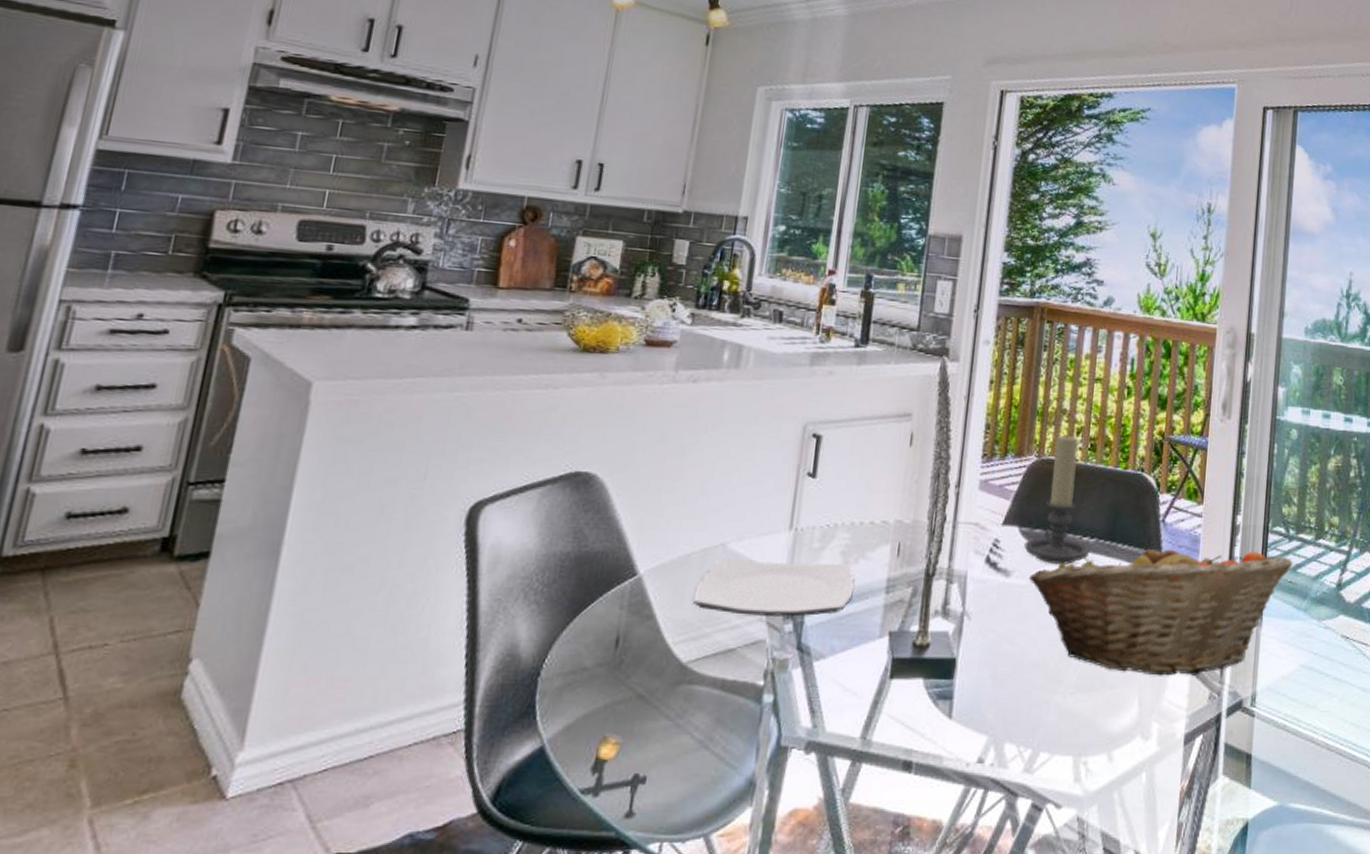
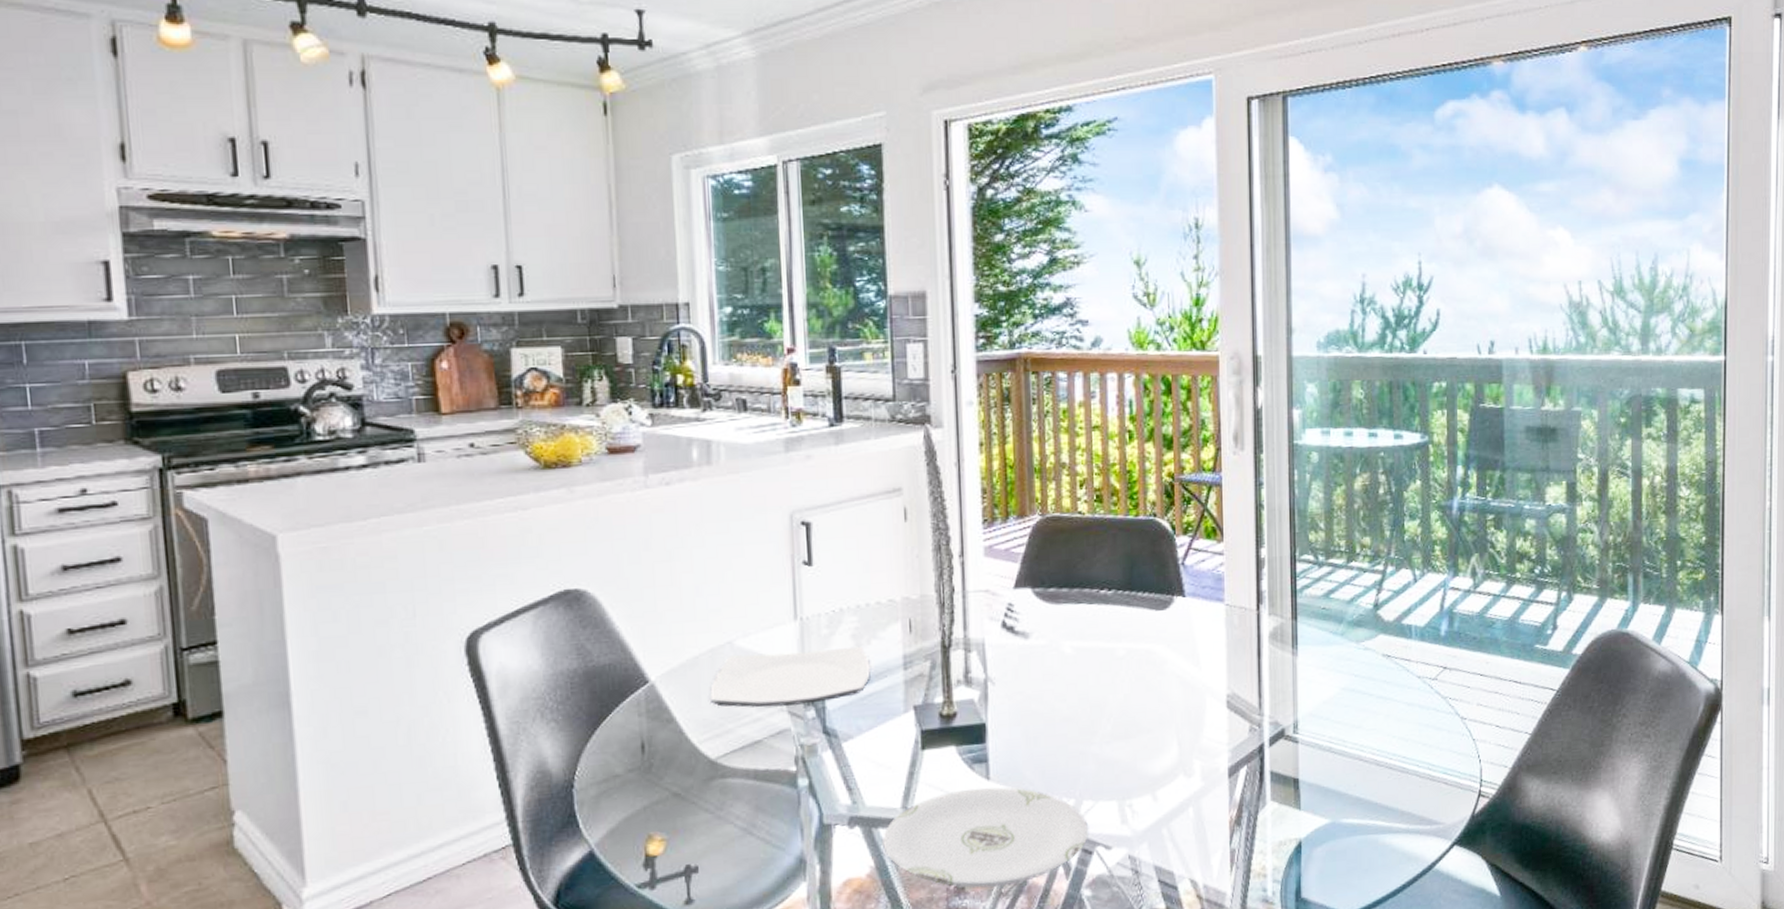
plate: none [835,726,1041,837] -> present [883,787,1088,888]
candle holder: present [1024,434,1090,564] -> none [1040,489,1109,621]
fruit basket: present [1029,539,1293,676] -> none [1049,582,1325,716]

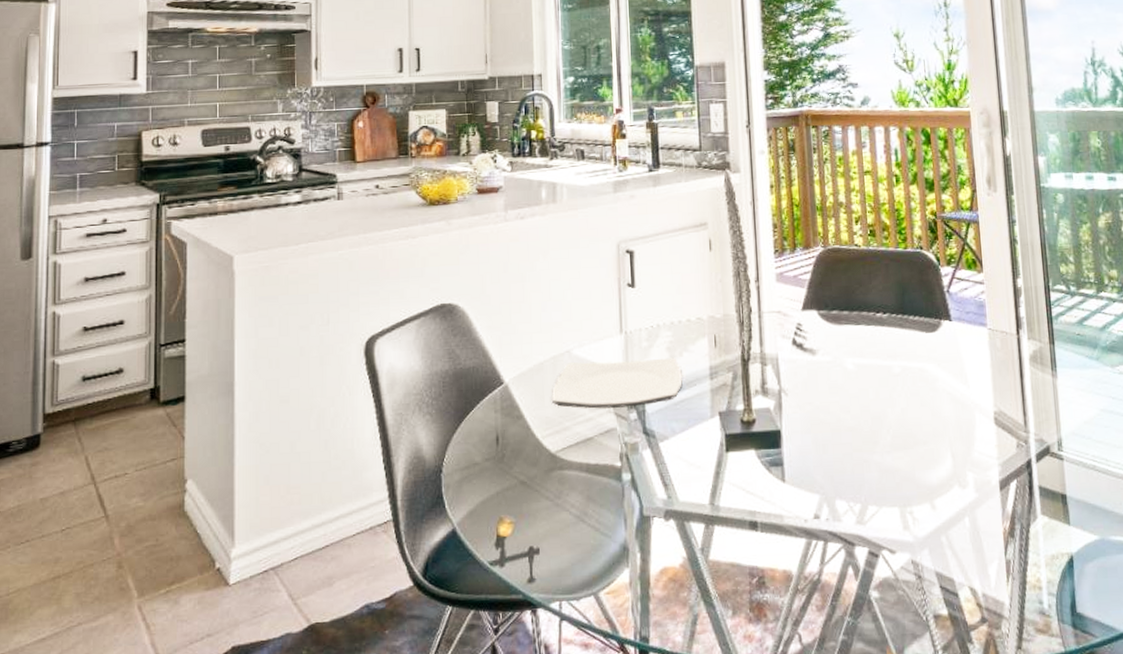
plate: present [883,787,1088,888] -> none [693,489,874,584]

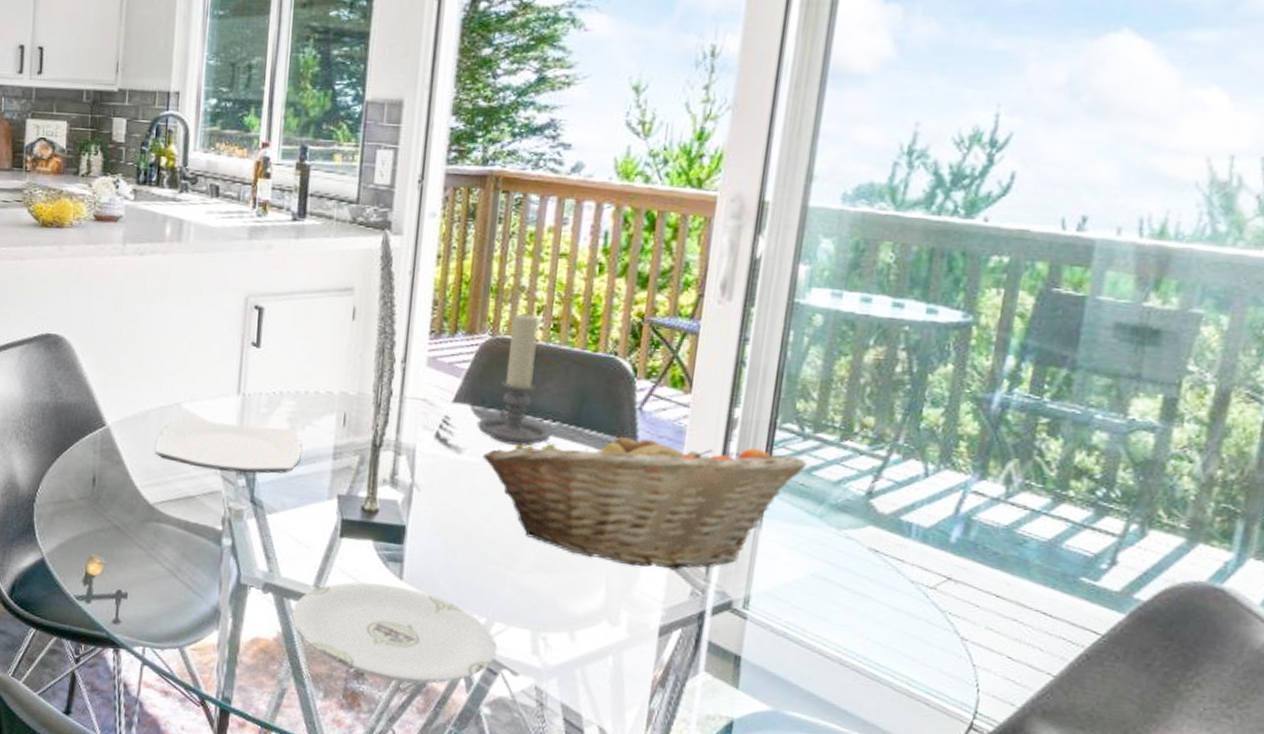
plate: none [693,489,874,584] -> present [292,582,497,684]
candle holder: none [824,224,885,340] -> present [477,313,552,446]
fruit basket: none [834,309,1078,431] -> present [483,426,807,570]

